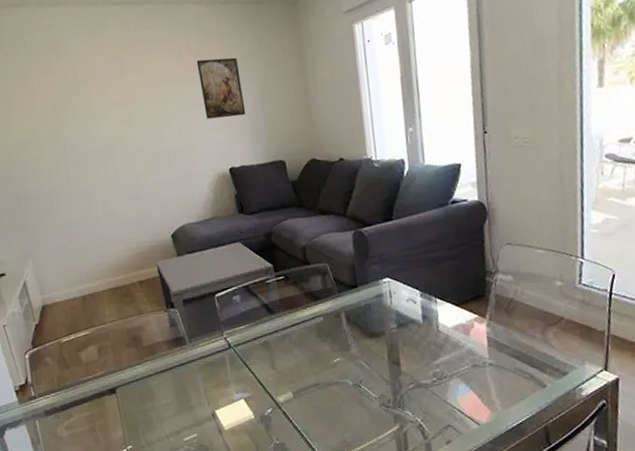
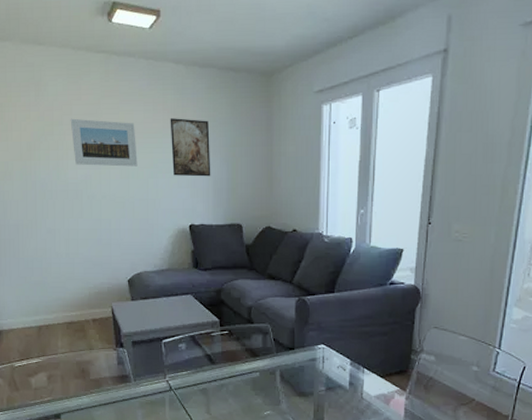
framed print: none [94,70,169,122] -> present [70,118,138,167]

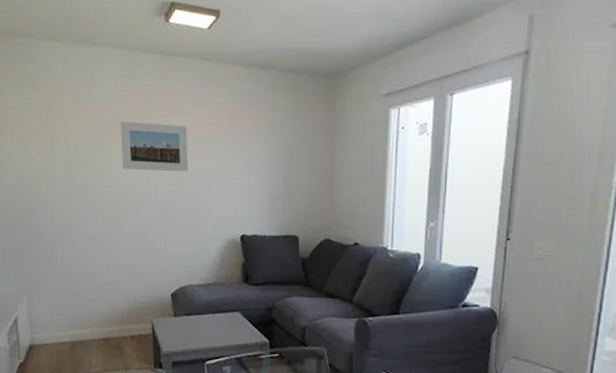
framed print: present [170,118,211,177] -> none [224,121,267,184]

